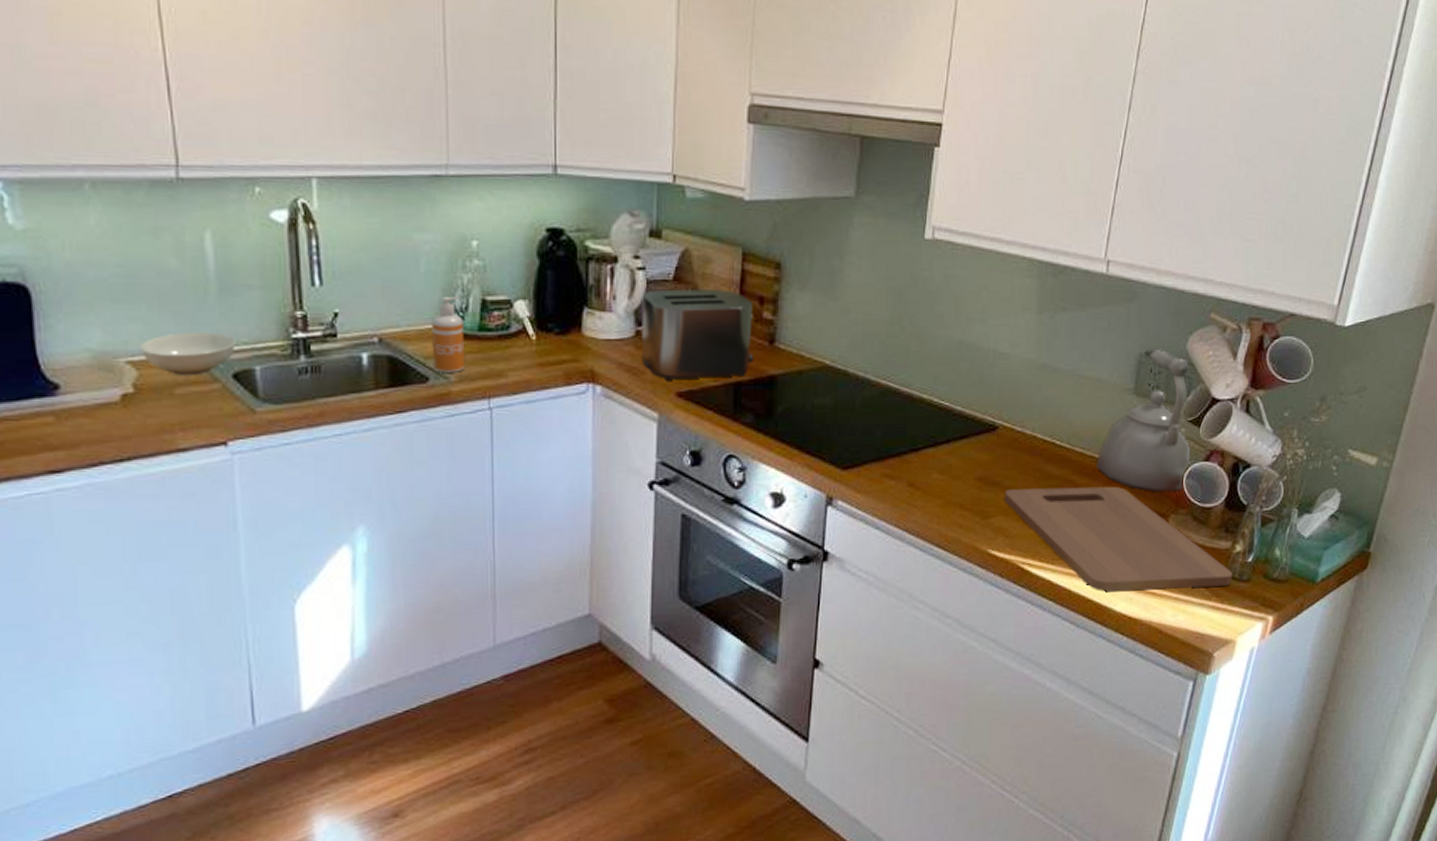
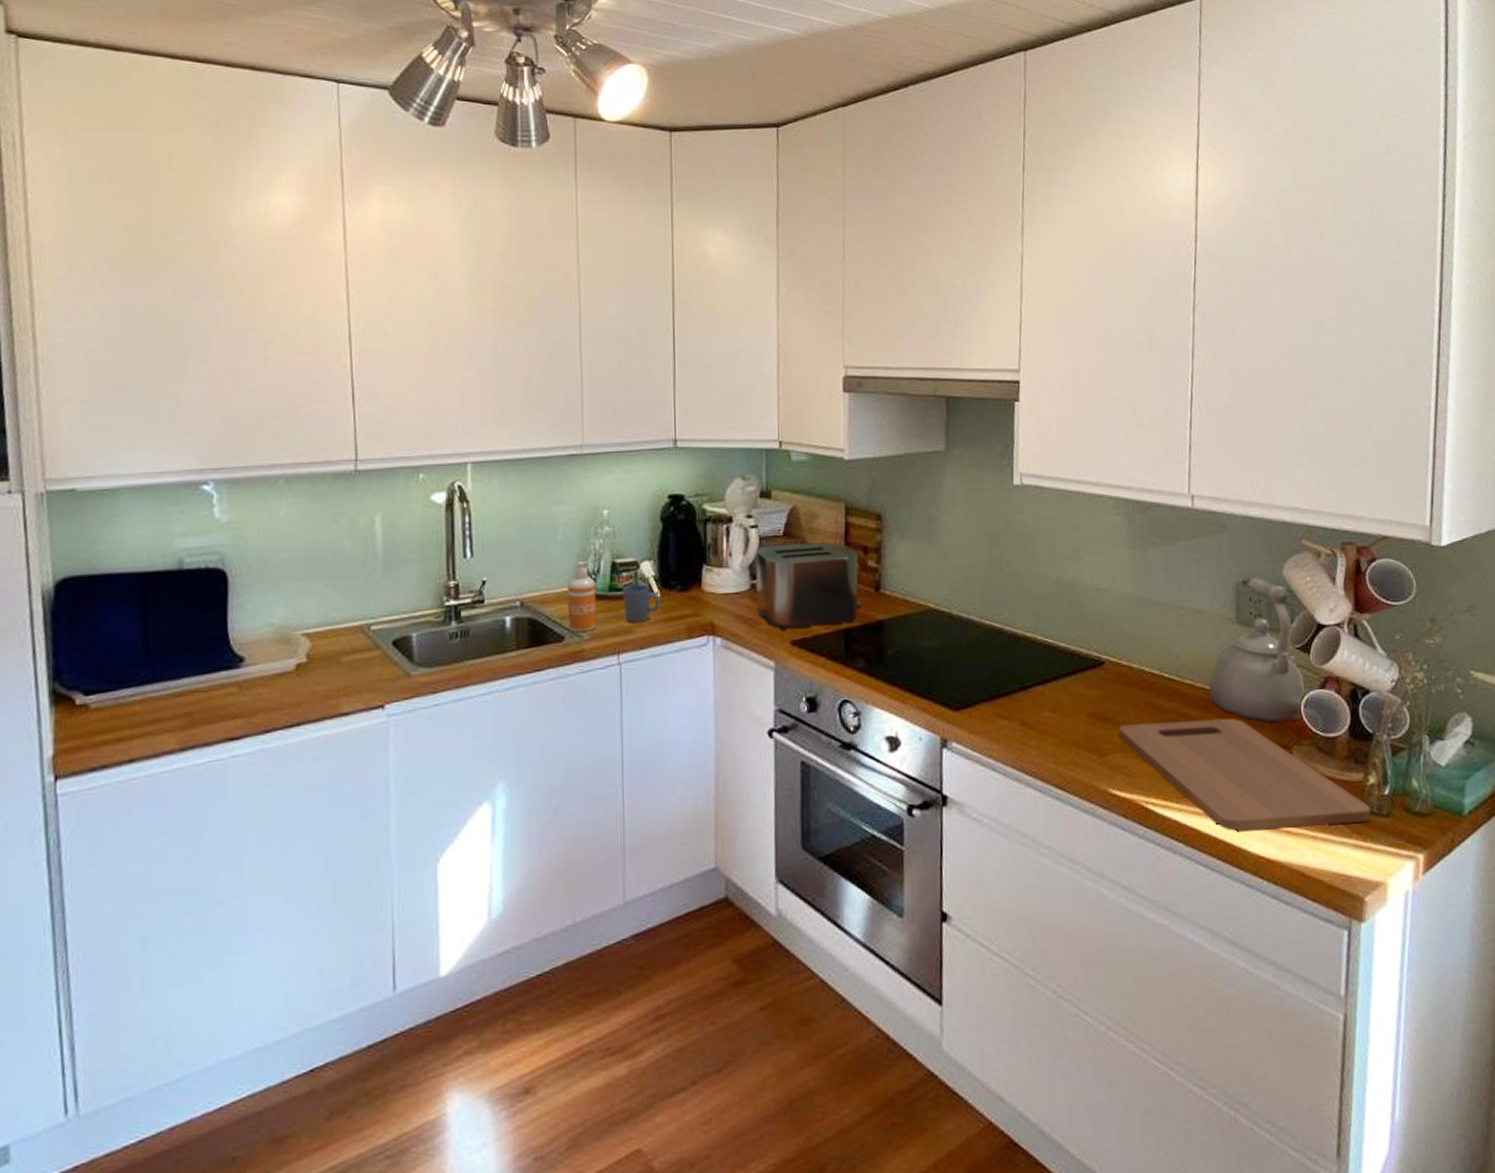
bowl: present [140,332,236,376] -> none [315,604,397,645]
mug: none [494,323,535,365] -> present [623,582,660,623]

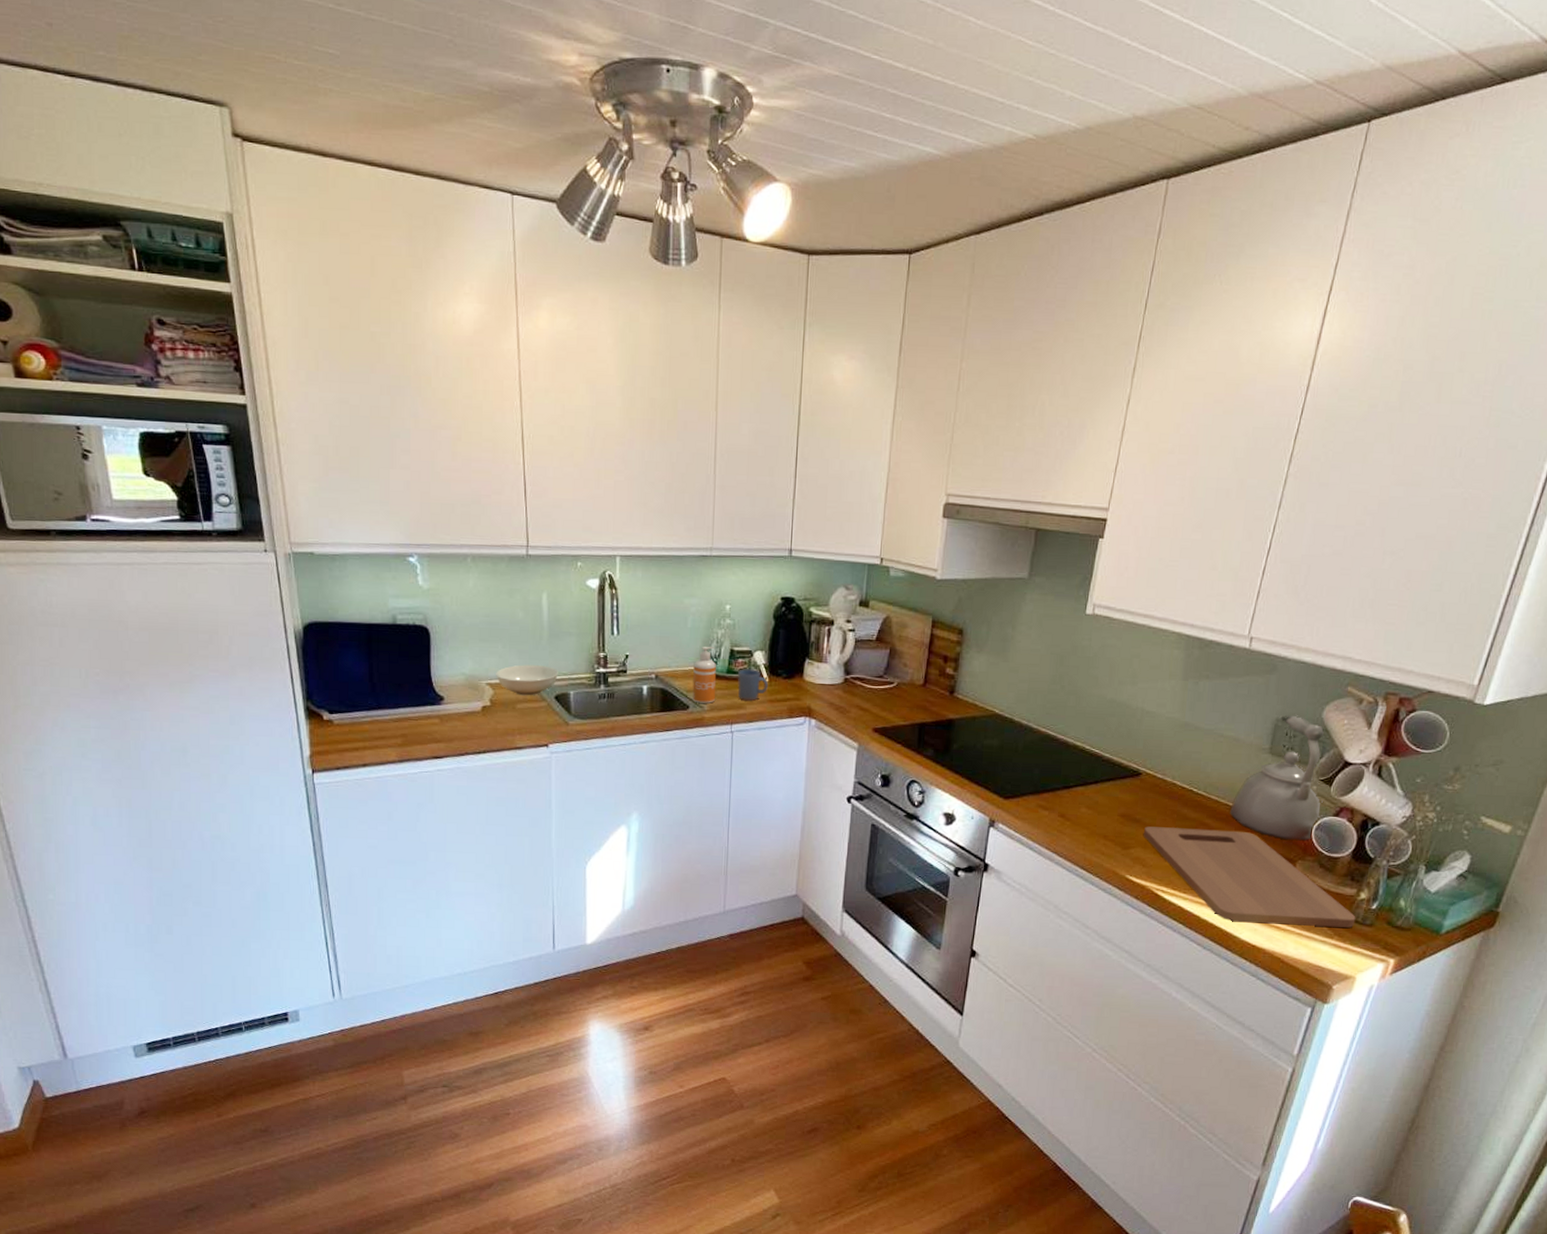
bowl: none [315,604,397,645] -> present [496,664,558,696]
toaster: present [756,542,862,630] -> none [847,648,938,719]

